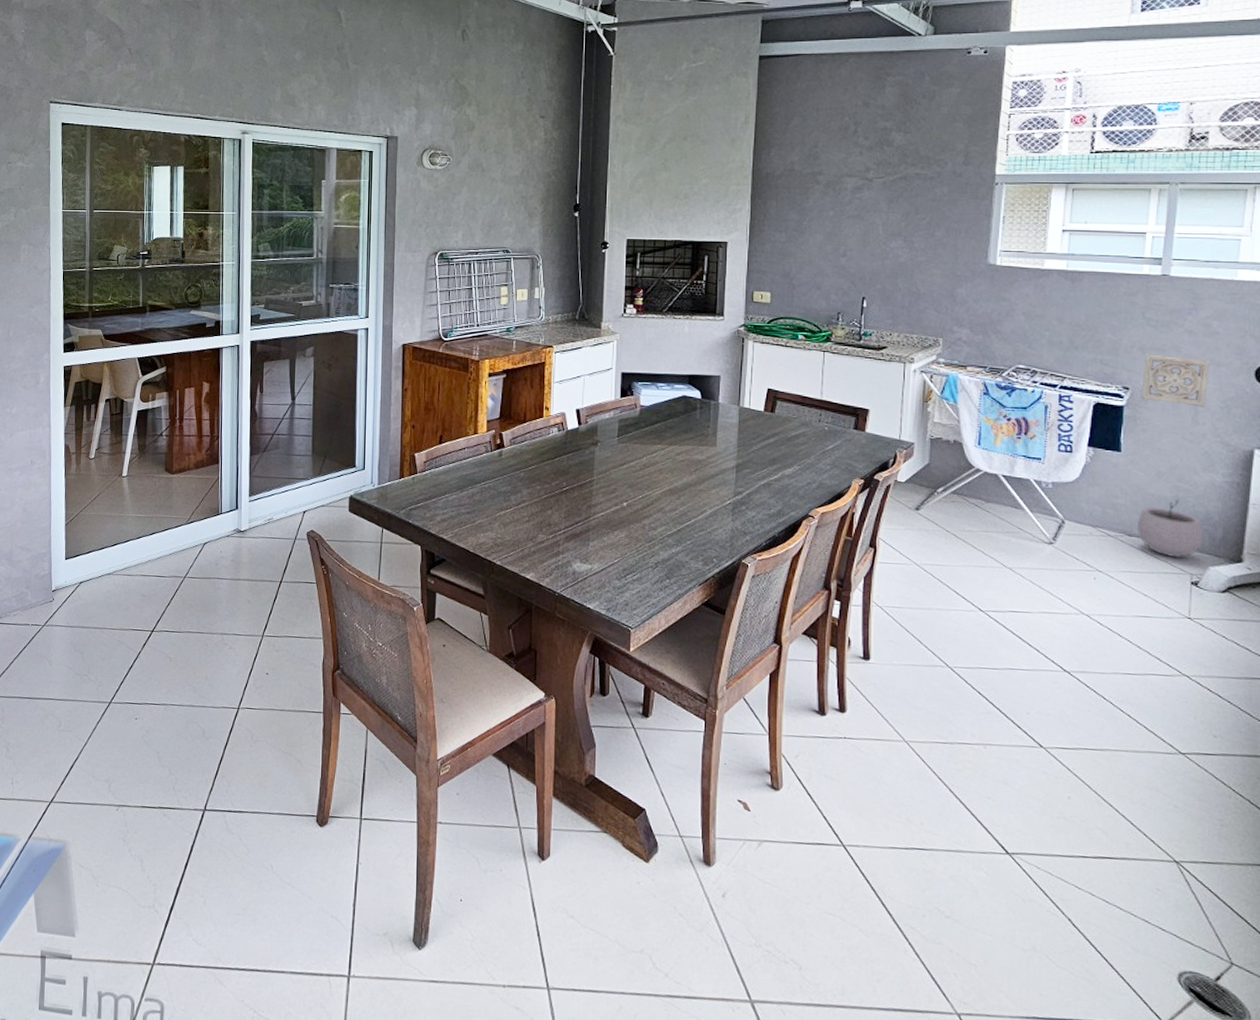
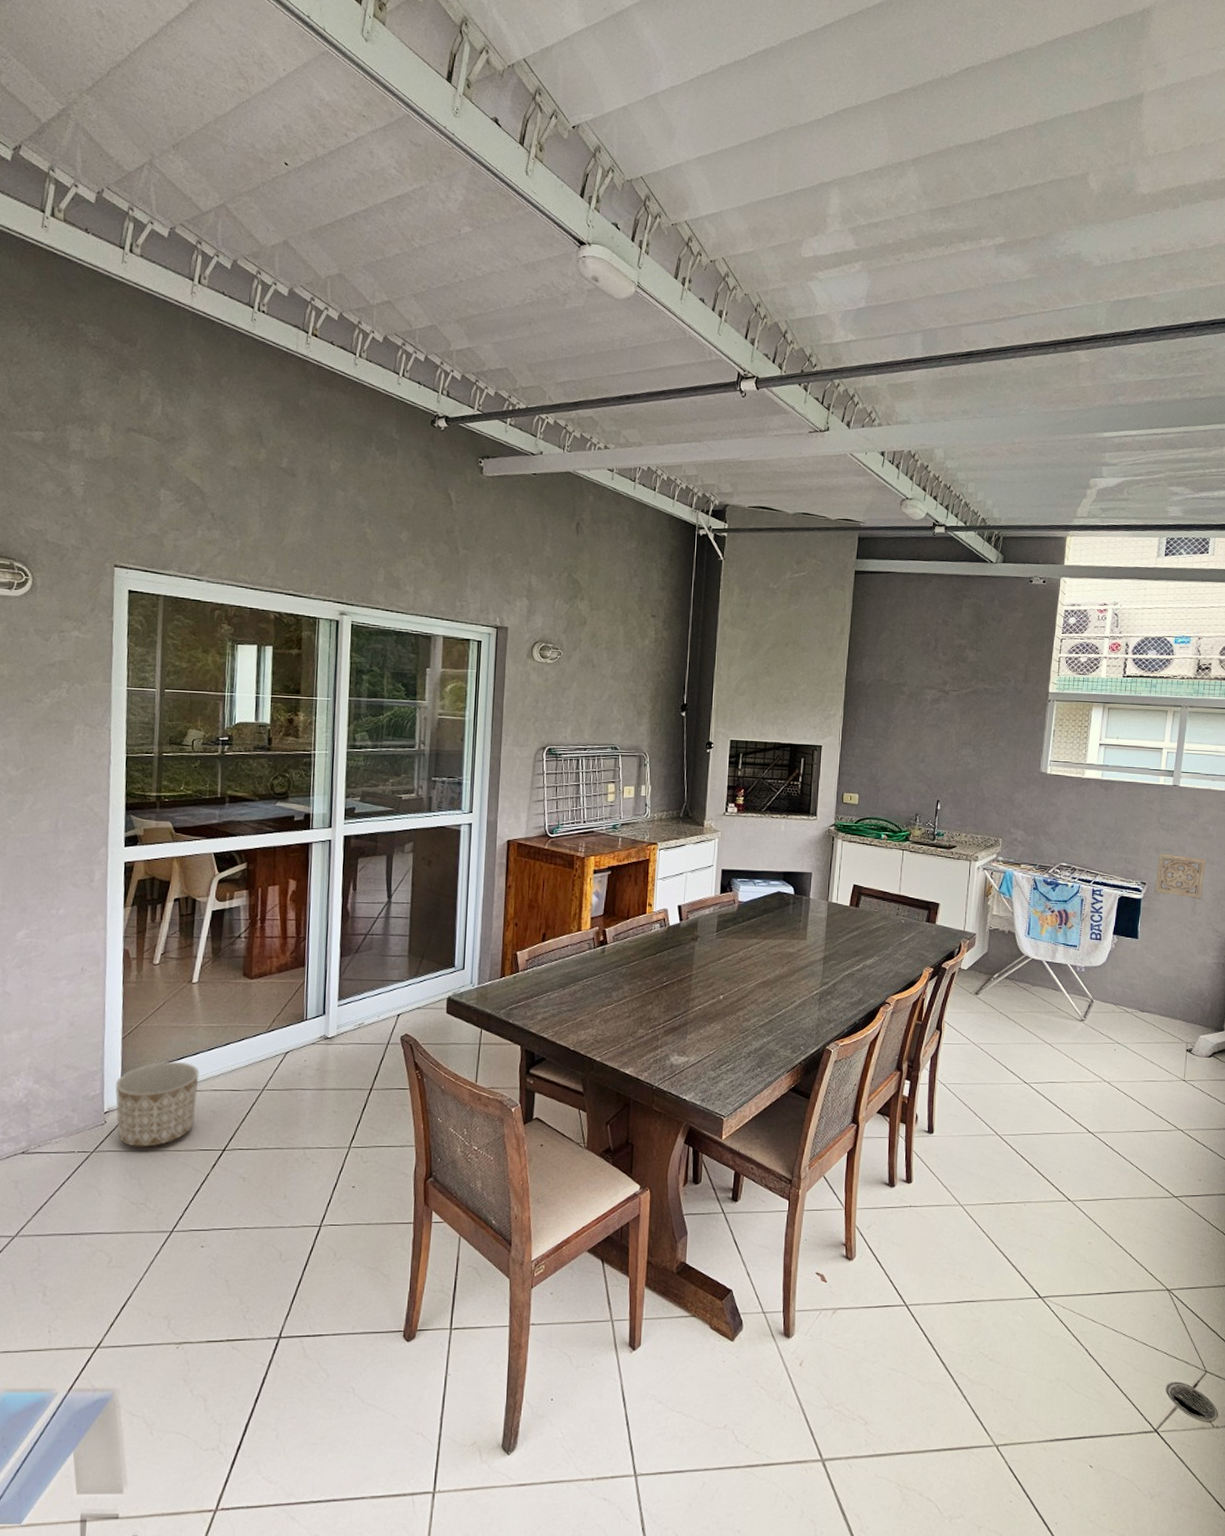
planter: none [60,547,130,624] -> present [115,1061,200,1147]
plant pot: present [1137,498,1203,558] -> none [1148,978,1197,1030]

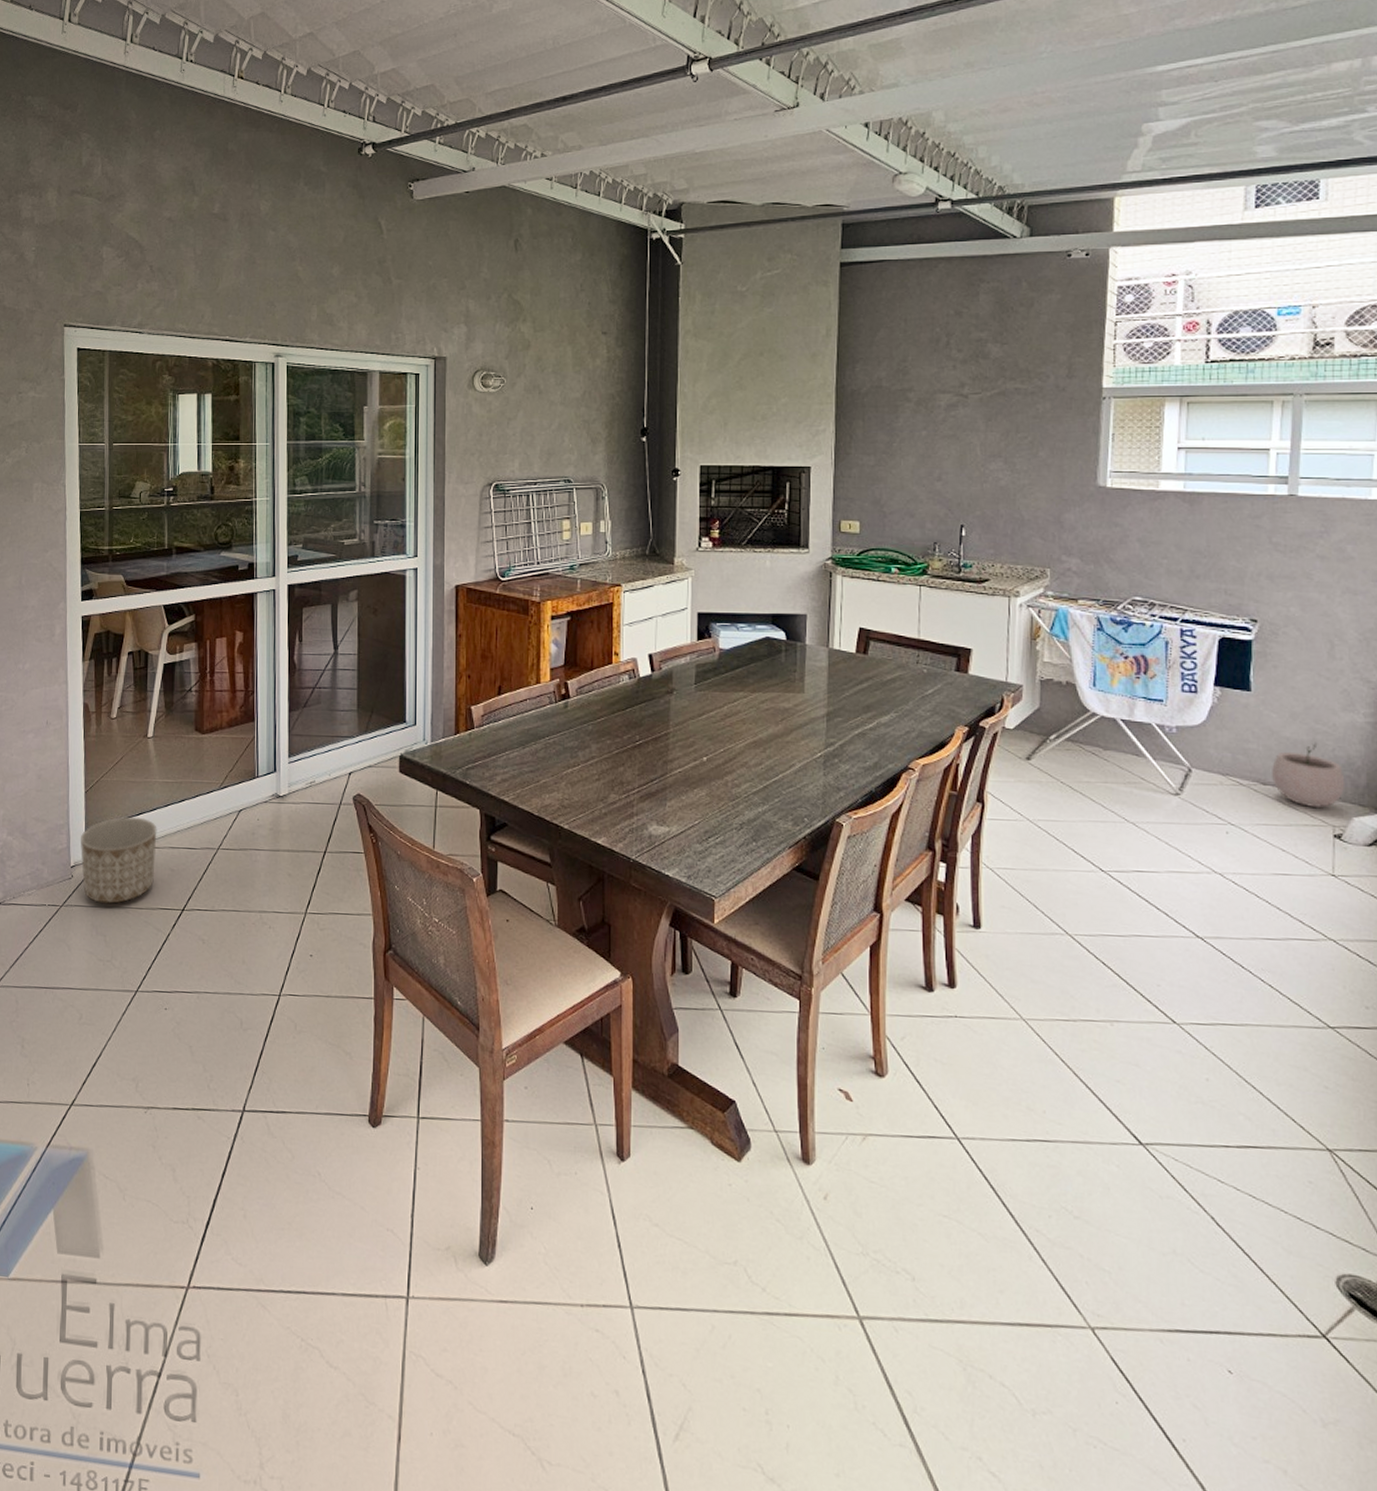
plant pot: none [1148,978,1197,1030] -> present [1272,742,1346,809]
wall ornament: present [1154,853,1206,899] -> none [1270,582,1345,640]

